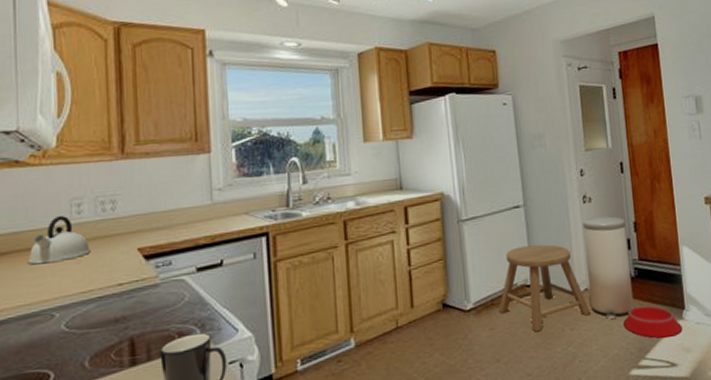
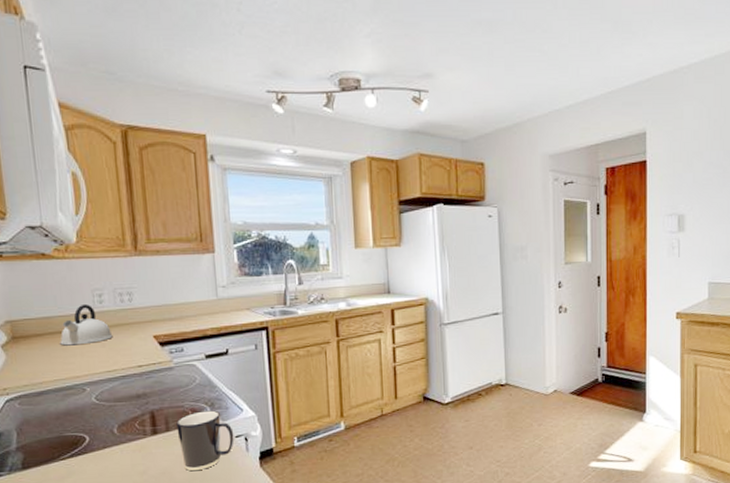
stool: present [498,244,591,332] -> none [474,349,558,426]
pedal bin: present [582,216,634,319] -> none [556,325,599,418]
pet bowl: present [624,305,683,339] -> none [588,407,642,437]

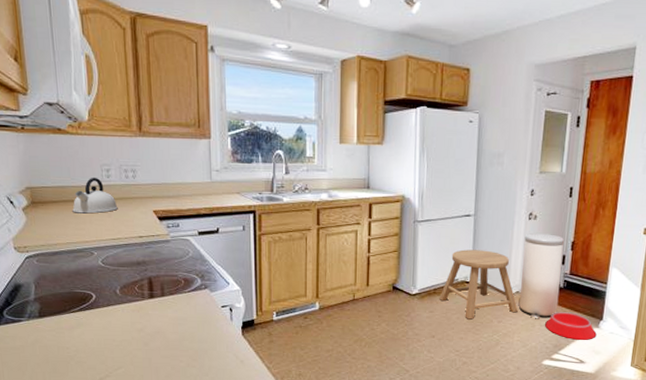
mug: present [176,410,235,471] -> none [170,281,220,333]
stool: none [474,349,558,426] -> present [439,249,518,320]
pedal bin: none [556,325,599,418] -> present [519,232,564,319]
pet bowl: none [588,407,642,437] -> present [545,312,597,340]

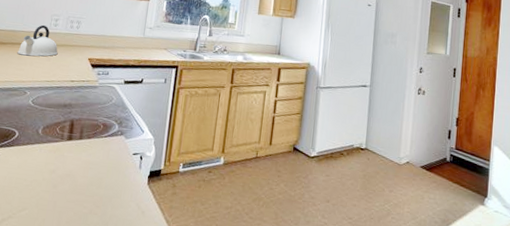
stool: present [439,249,518,320] -> none [335,117,408,187]
pedal bin: present [519,232,564,319] -> none [409,106,449,192]
pet bowl: present [545,312,597,340] -> none [433,185,482,217]

